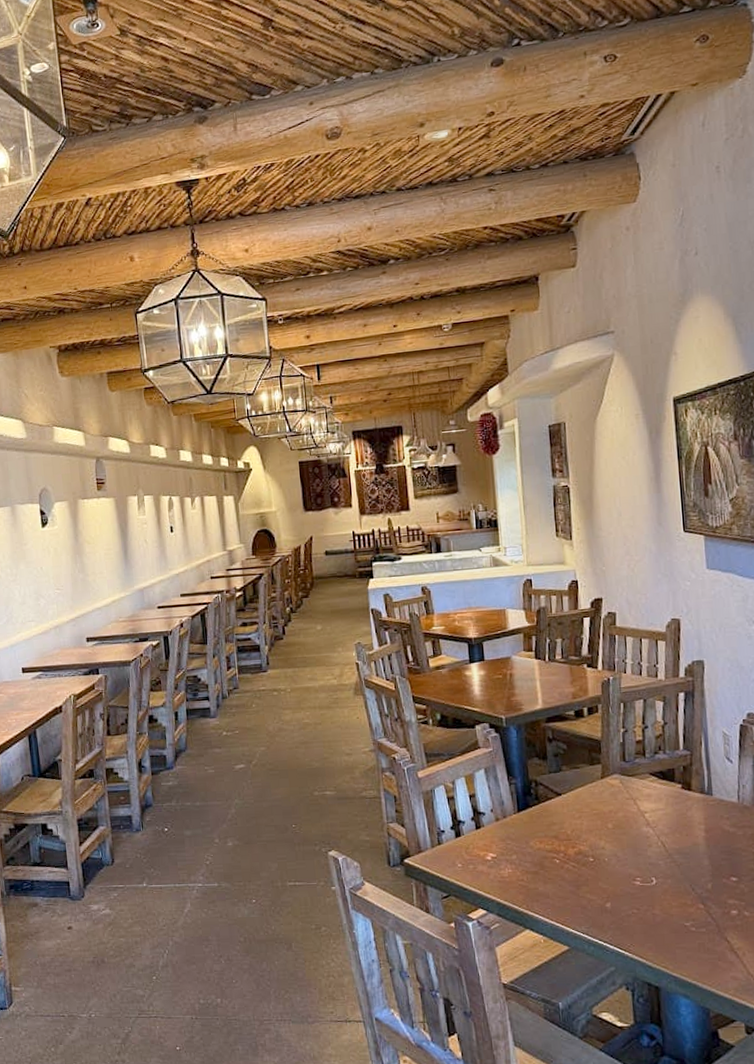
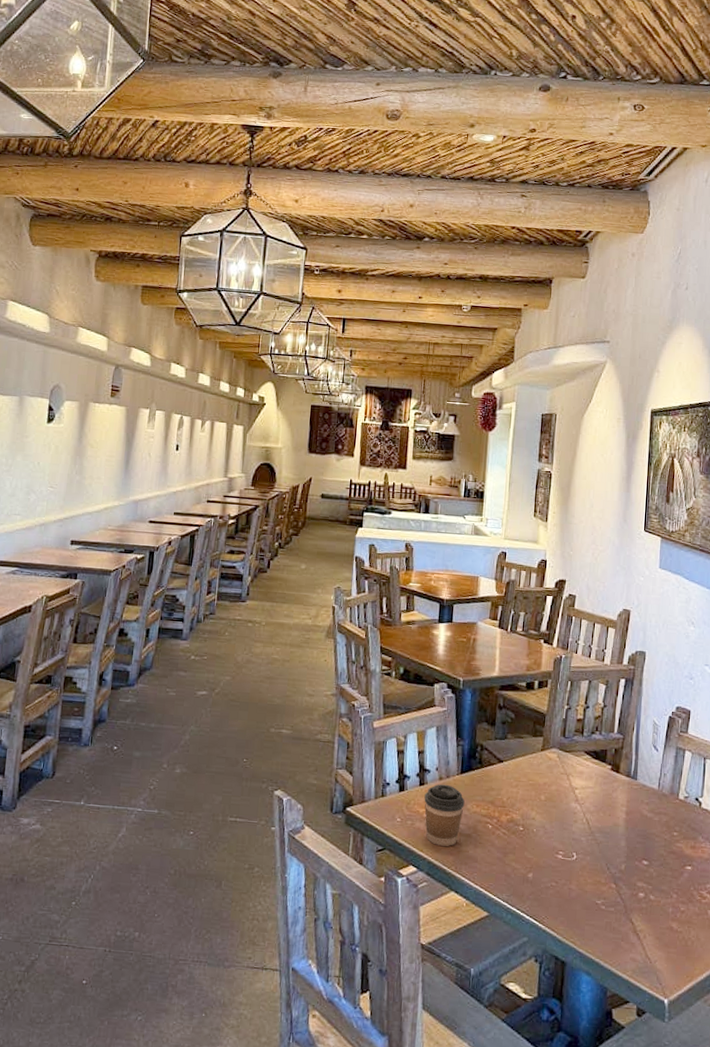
coffee cup: none [483,824,527,886] -> present [424,784,465,846]

